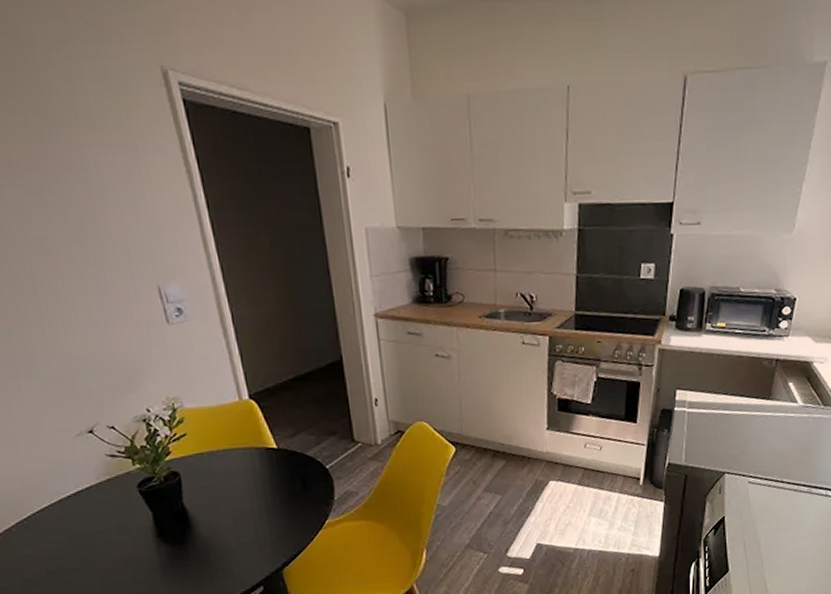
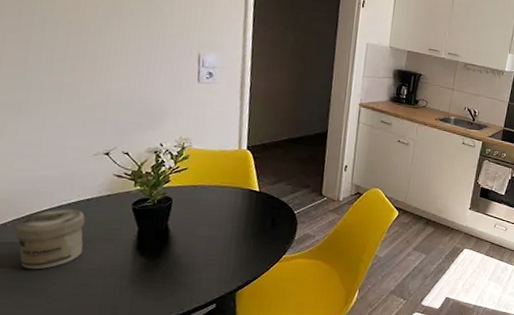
jar: none [21,501,101,575] -> present [15,208,86,270]

